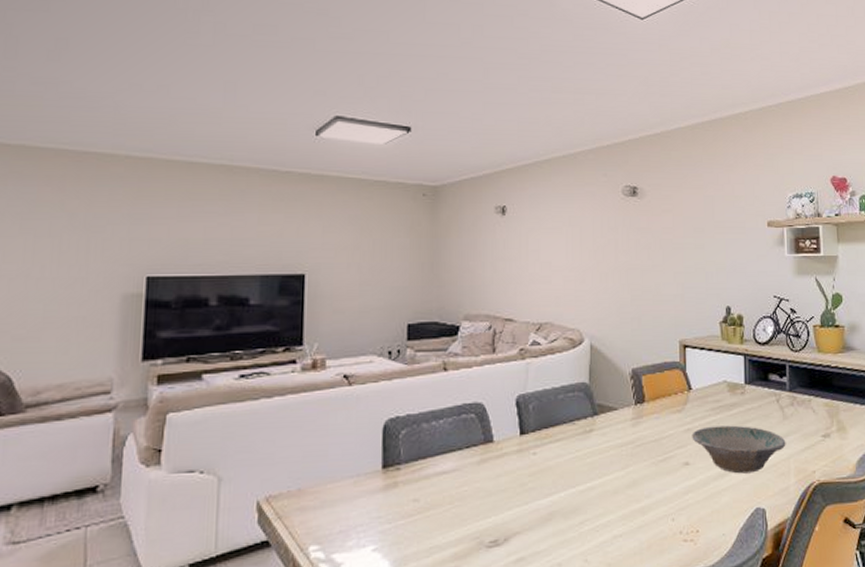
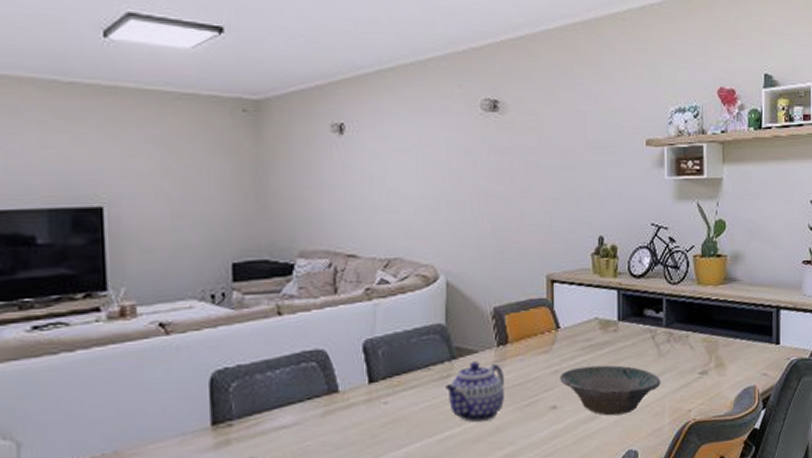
teapot: none [588,418,642,476] -> present [446,361,505,423]

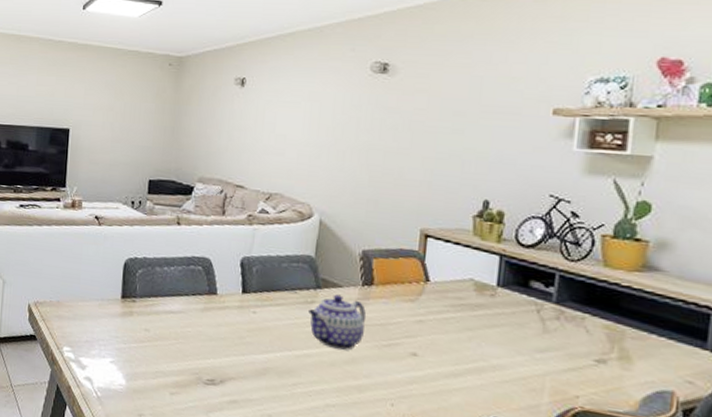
bowl: present [560,365,661,416] -> none [423,322,543,381]

